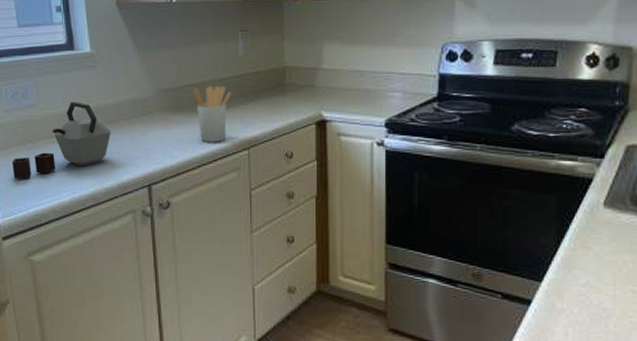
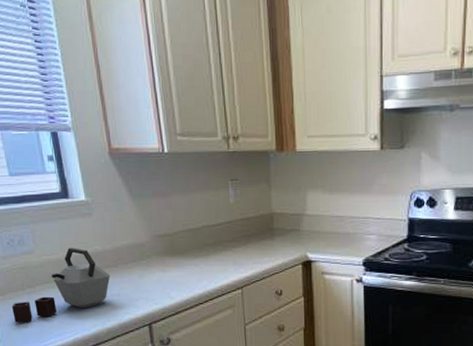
utensil holder: present [192,85,232,143] -> none [187,231,224,284]

